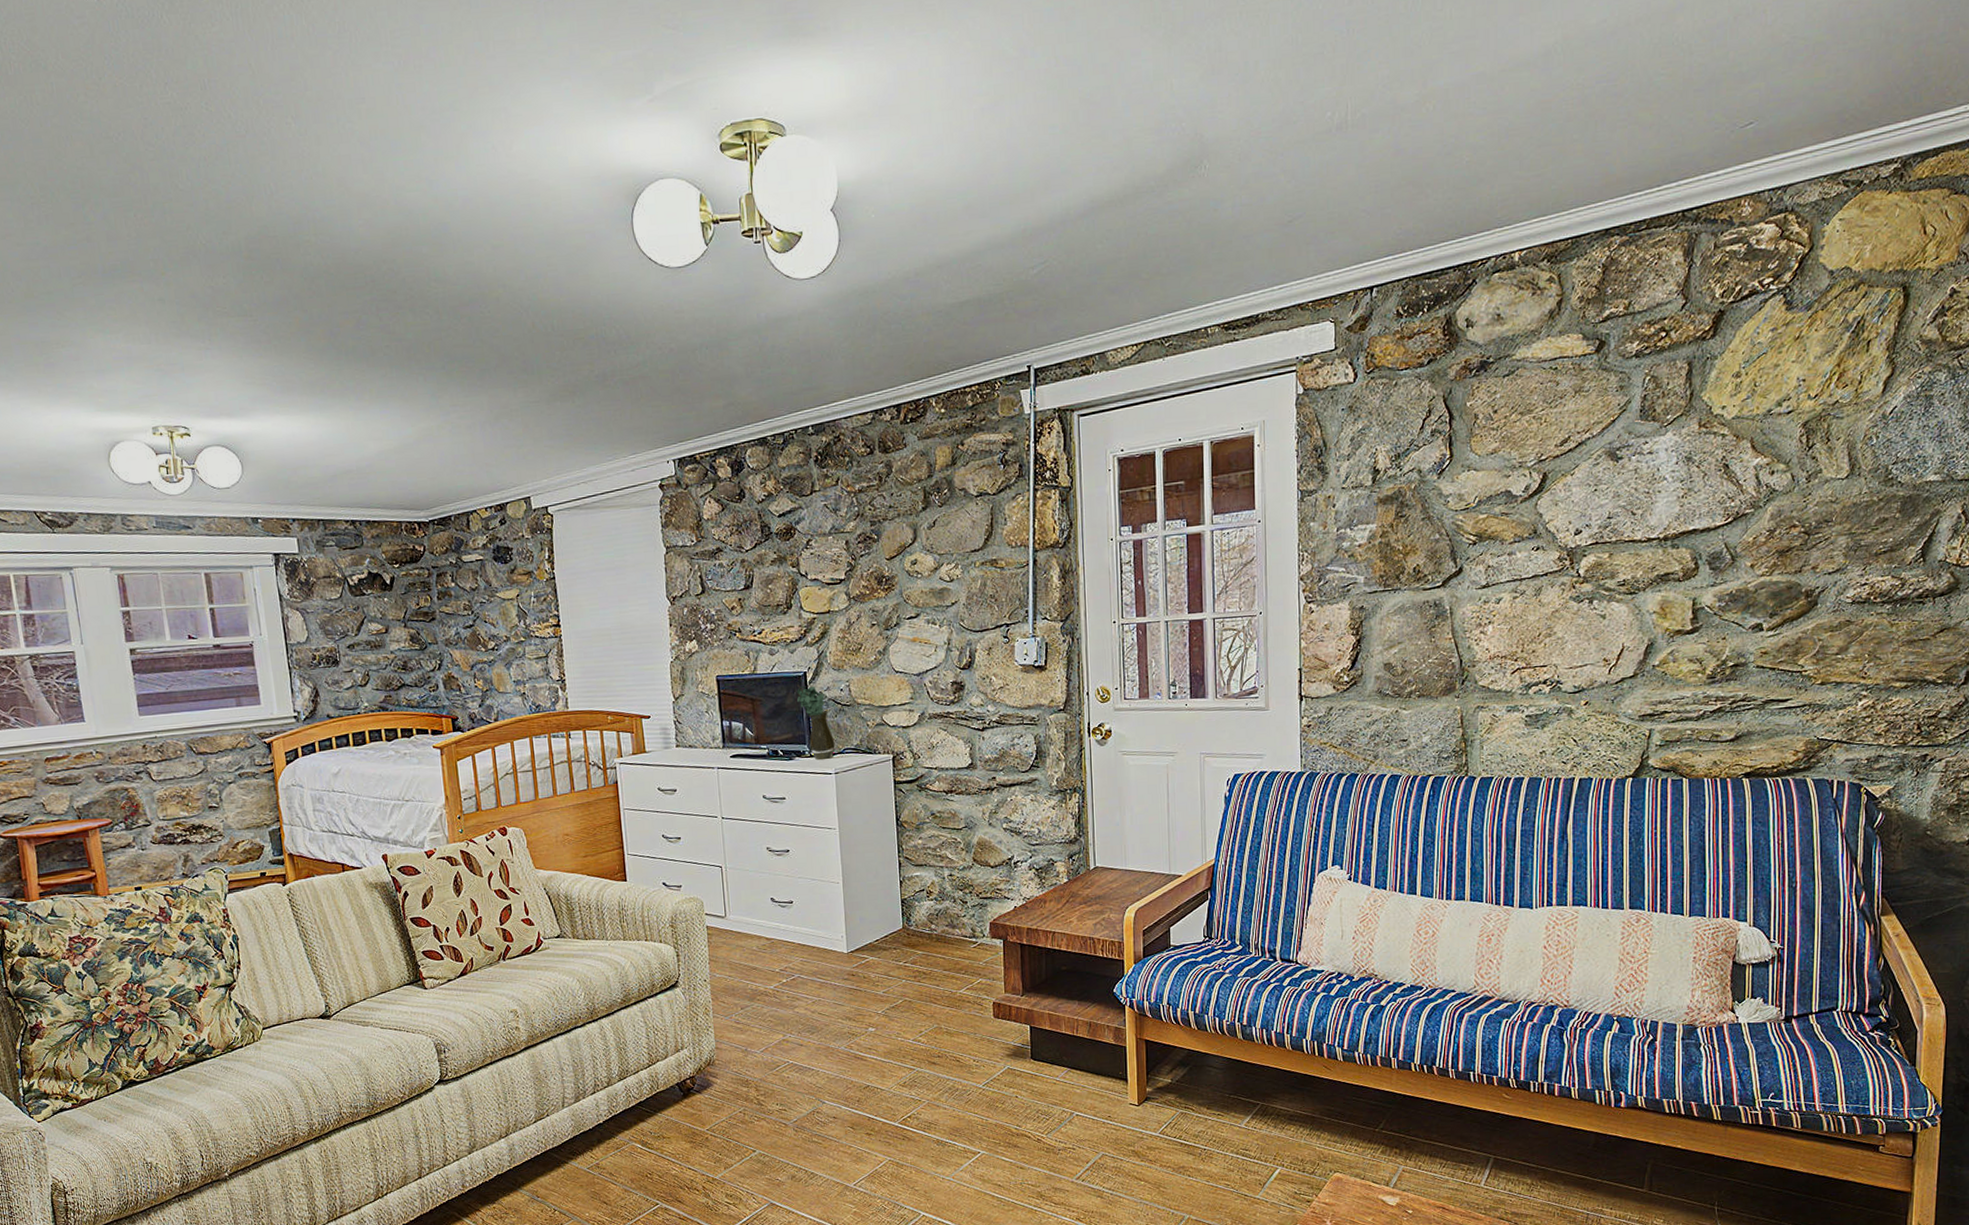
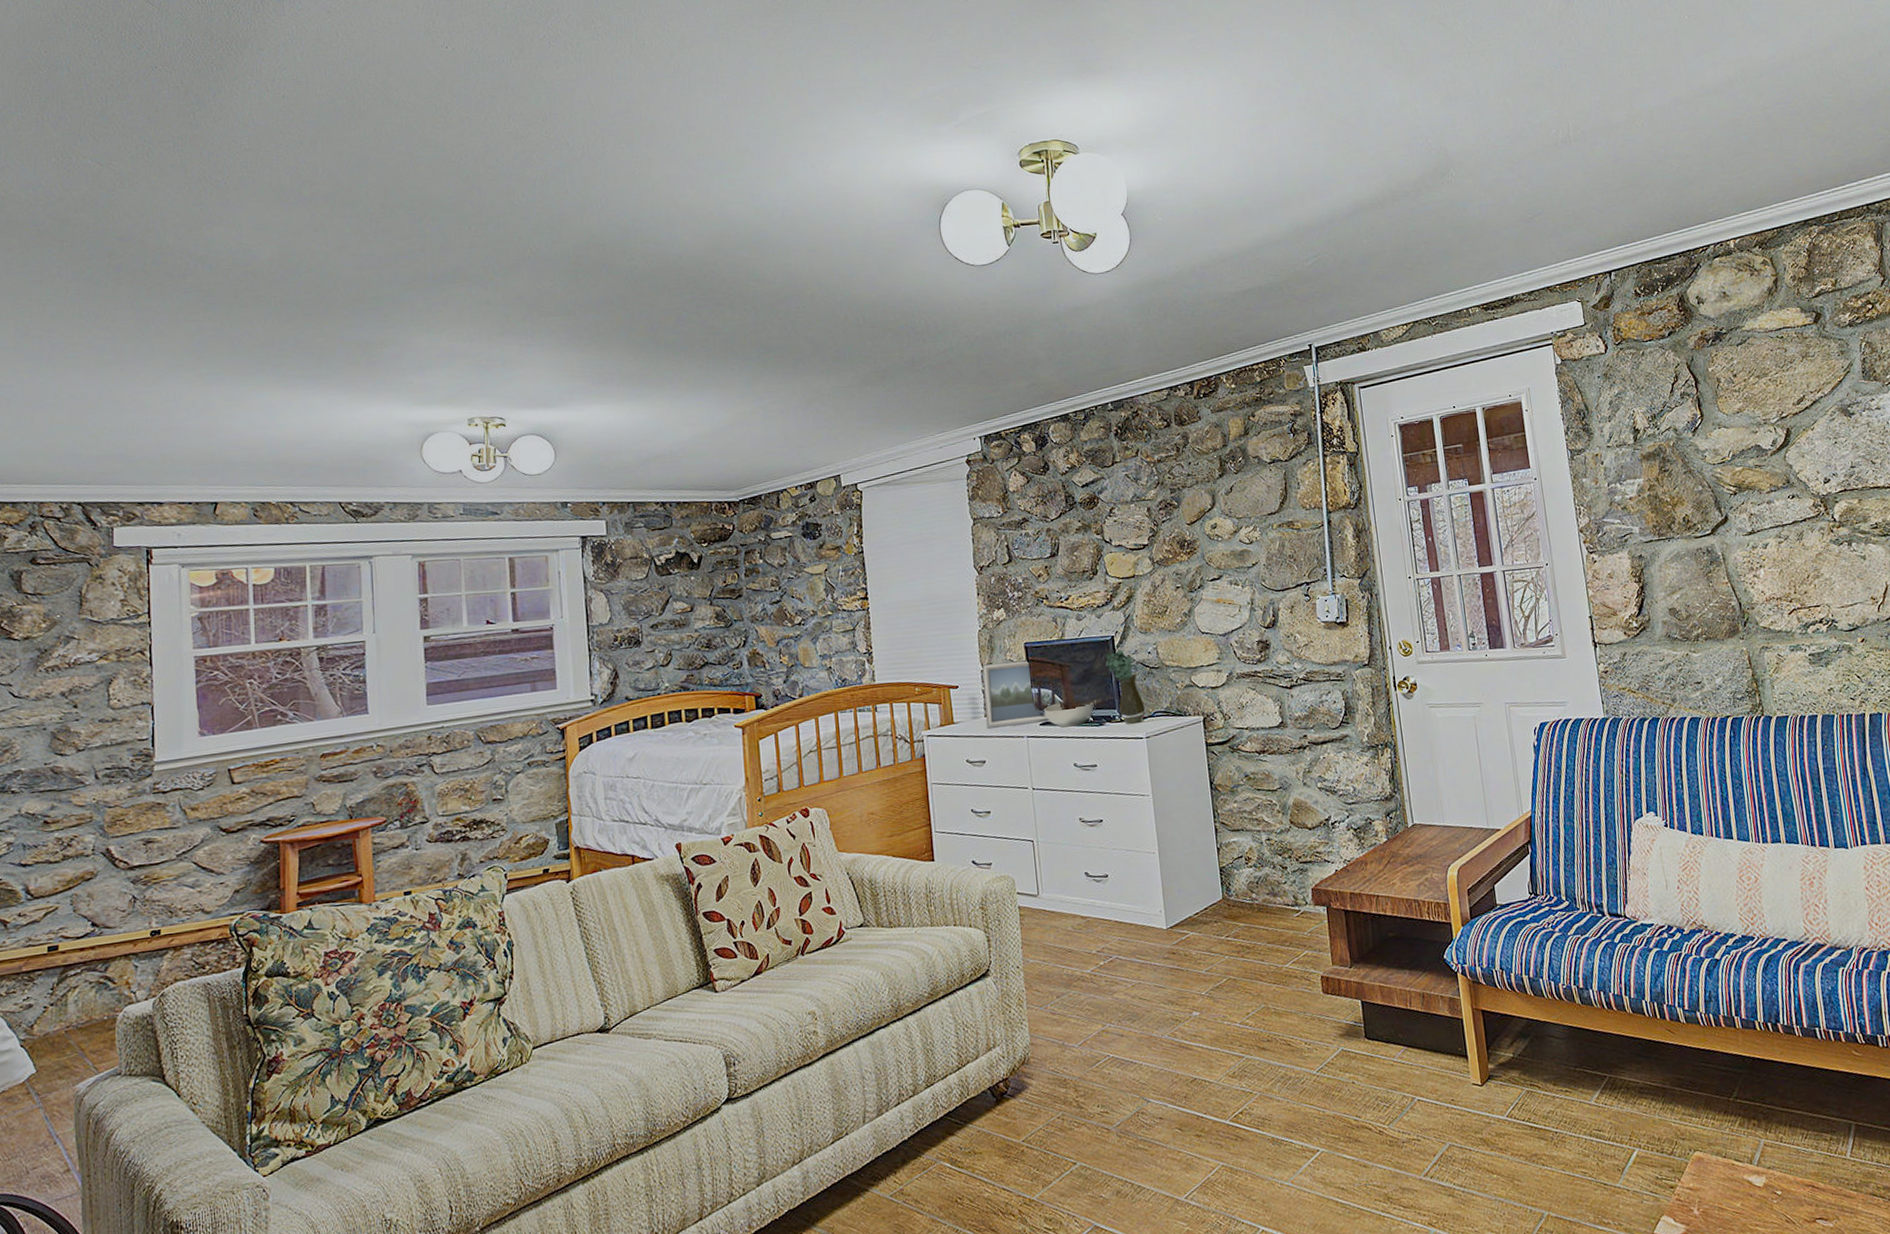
picture frame: none [674,693,740,759] -> present [982,660,1049,729]
bowl: none [734,735,787,762] -> present [1043,700,1096,729]

